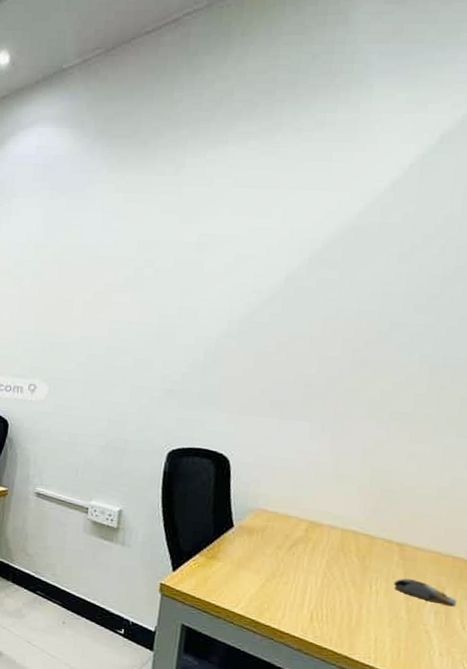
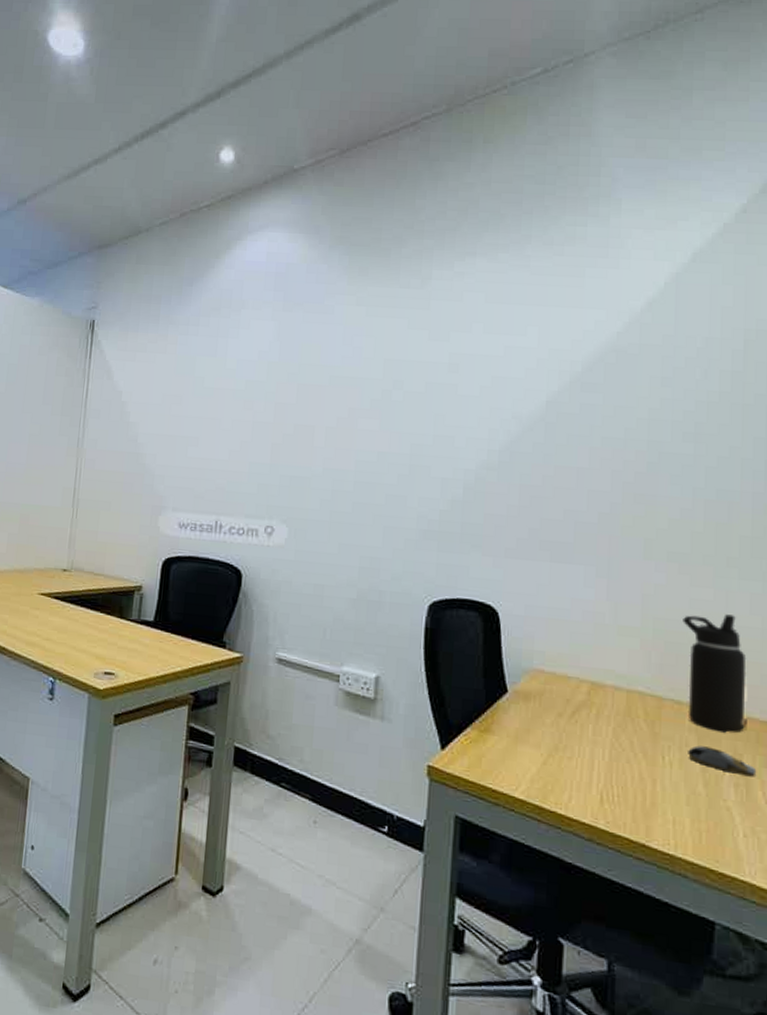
water bottle: none [397,467,458,570] -> present [683,614,747,734]

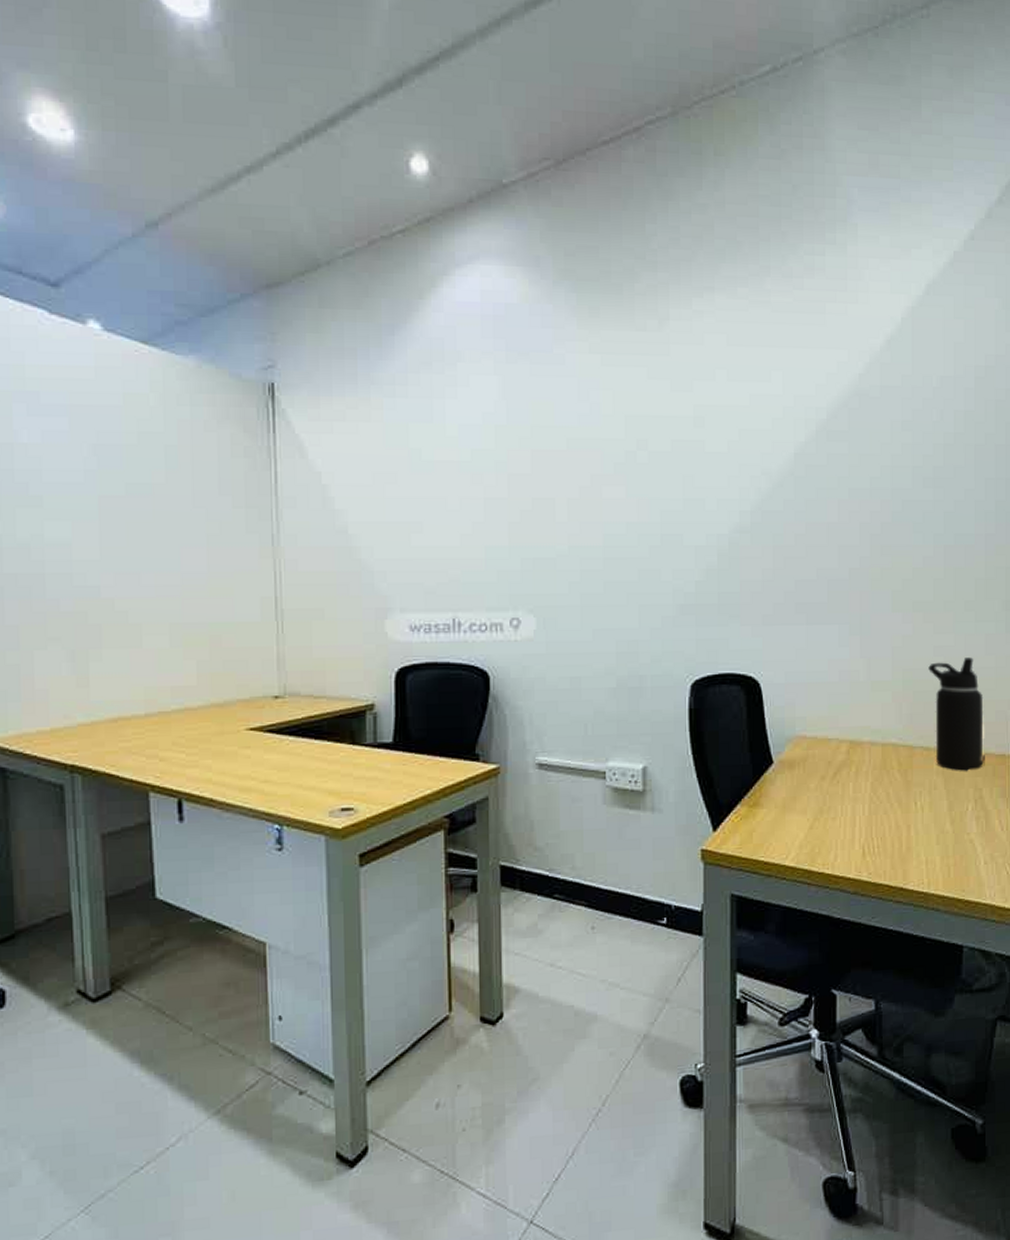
computer mouse: present [688,745,757,779] -> none [936,786,994,810]

